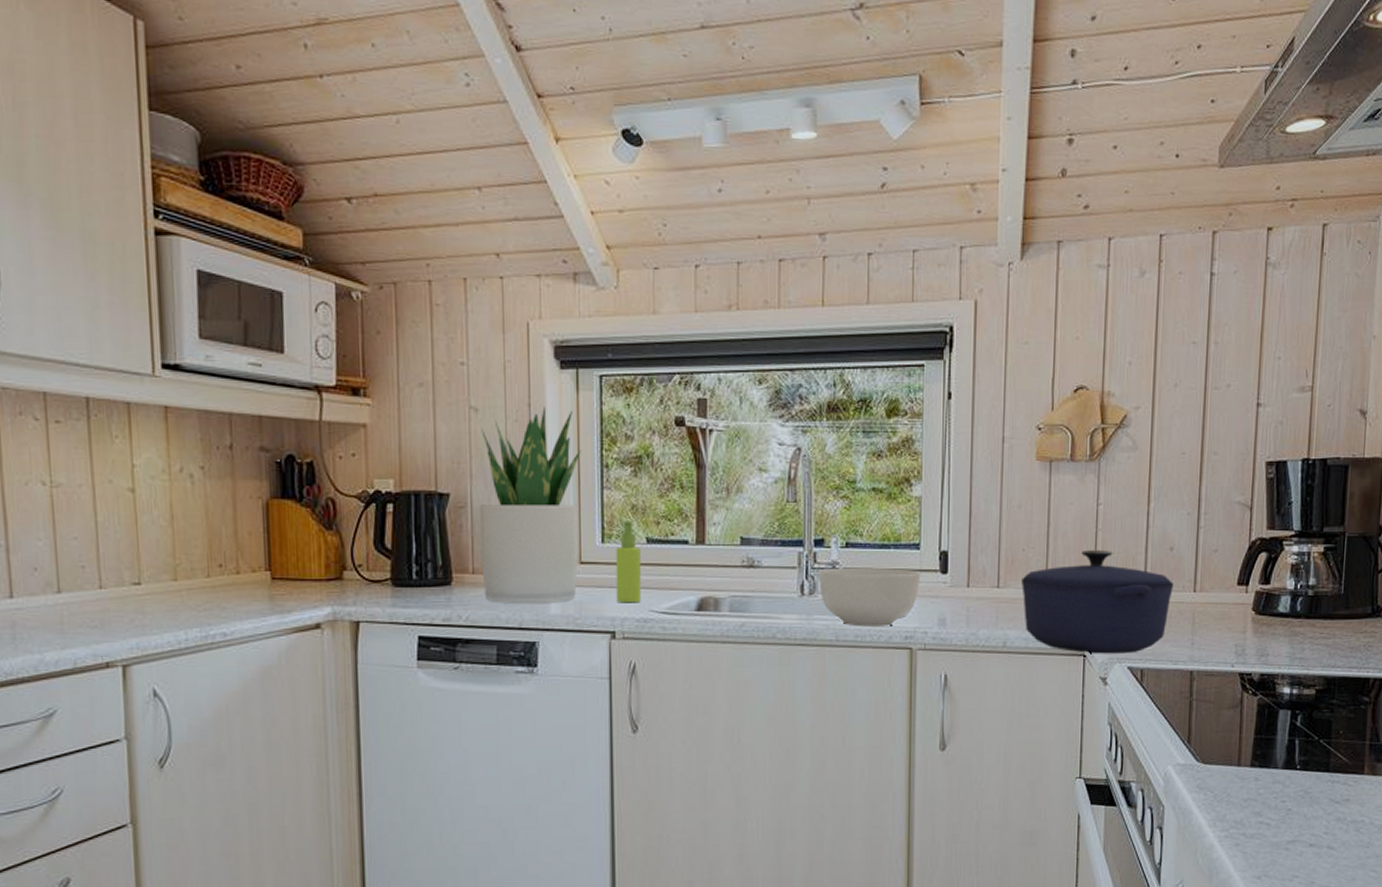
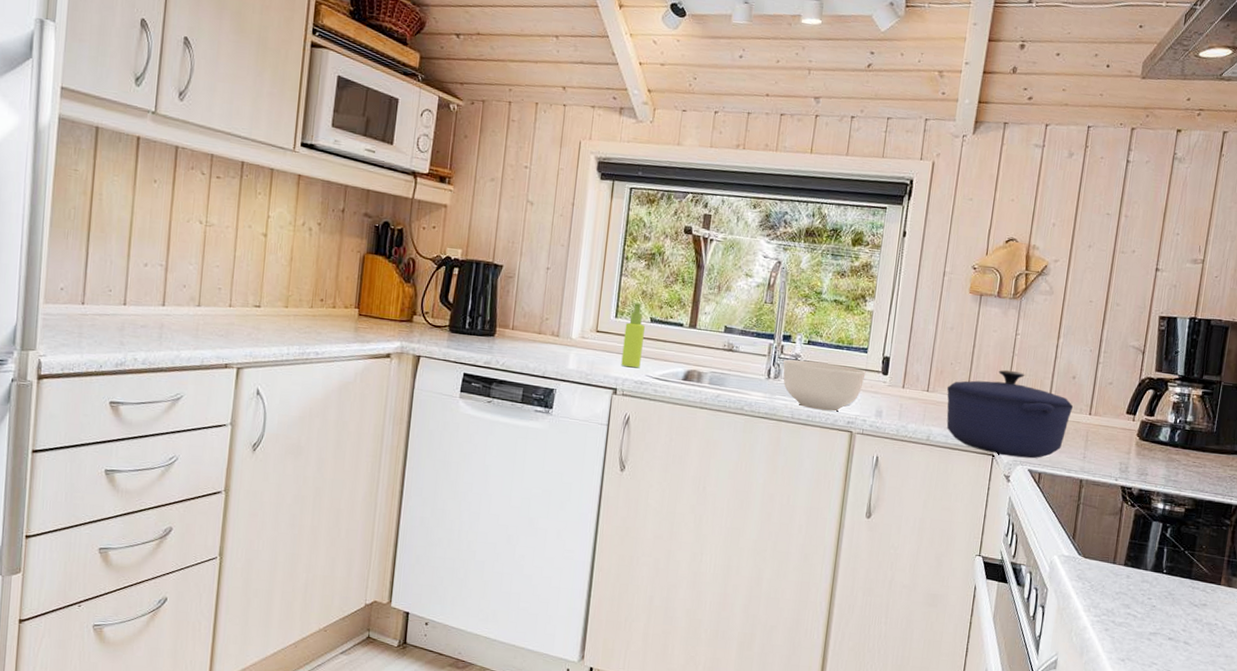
planter: present [478,406,581,605] -> none [519,207,608,361]

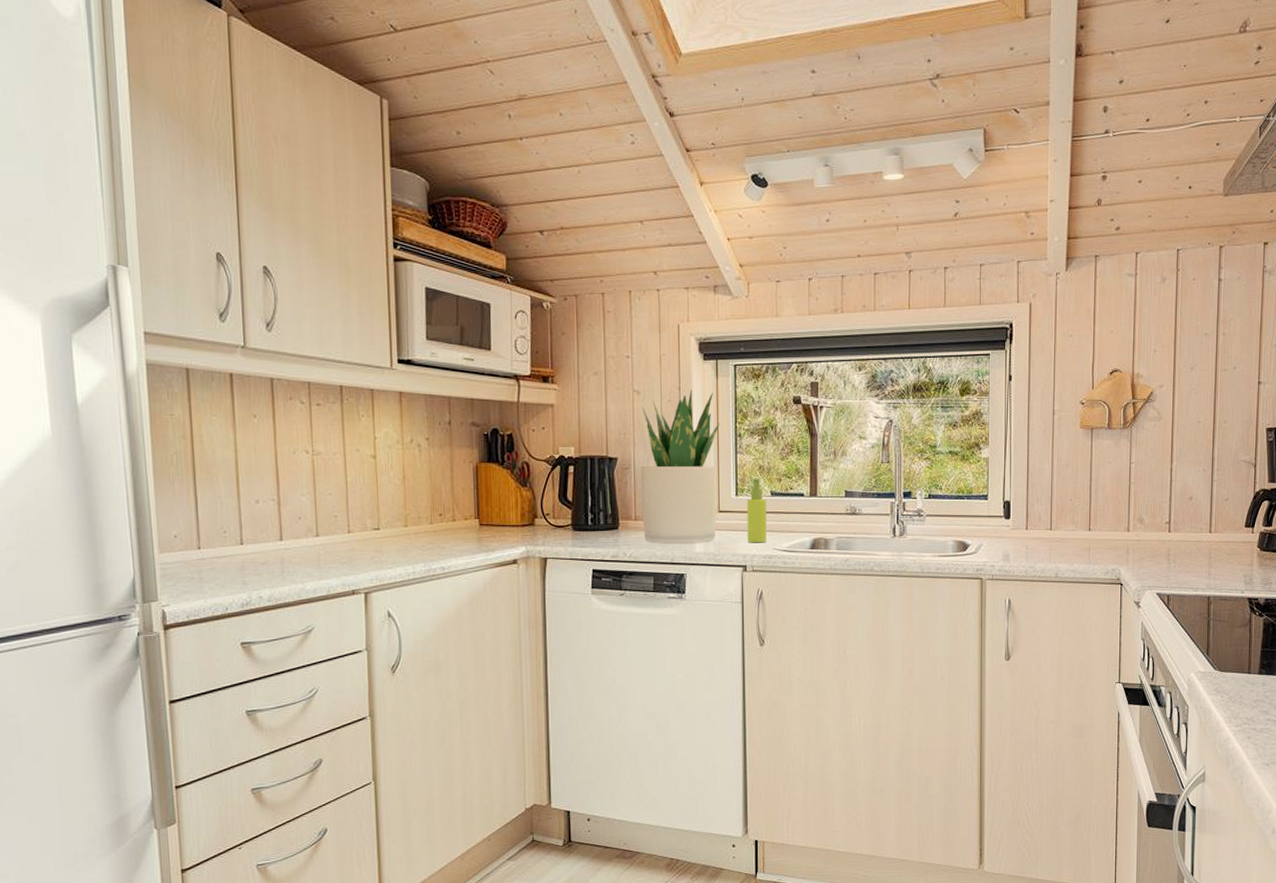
planter: none [519,207,608,361] -> present [640,389,720,545]
bowl: present [783,359,866,412] -> none [906,514,989,561]
cooking pot: present [946,369,1074,459] -> none [1070,499,1194,583]

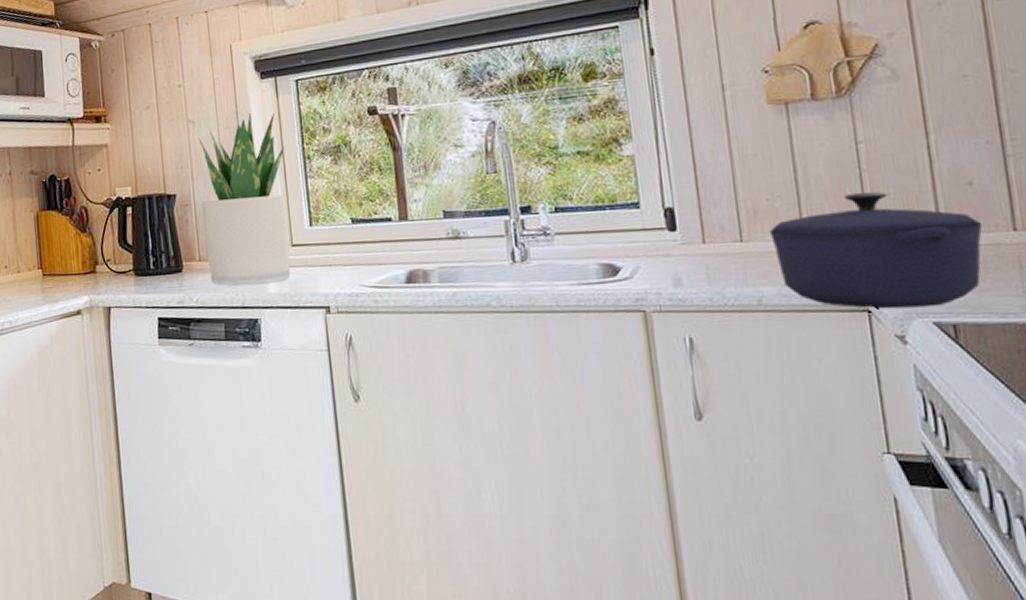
soap dispenser: present [747,478,767,543] -> none [323,204,351,280]
cooking pot: none [1070,499,1194,583] -> present [770,191,983,309]

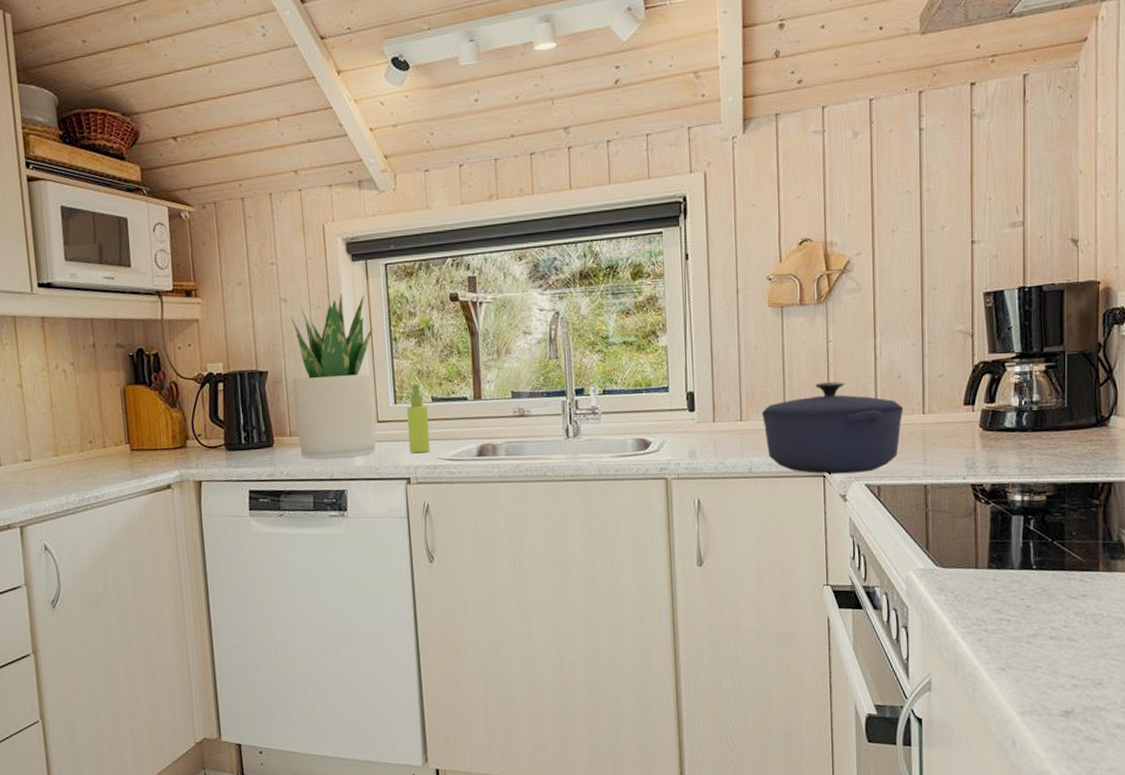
soap dispenser: none [323,204,351,280] -> present [406,383,430,454]

